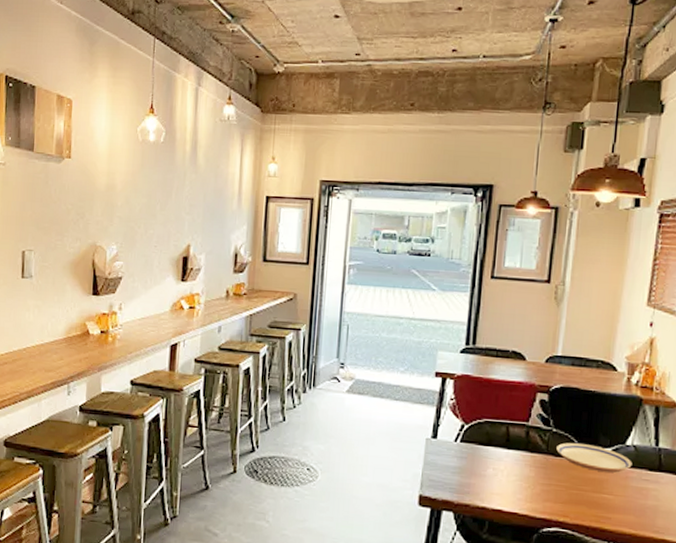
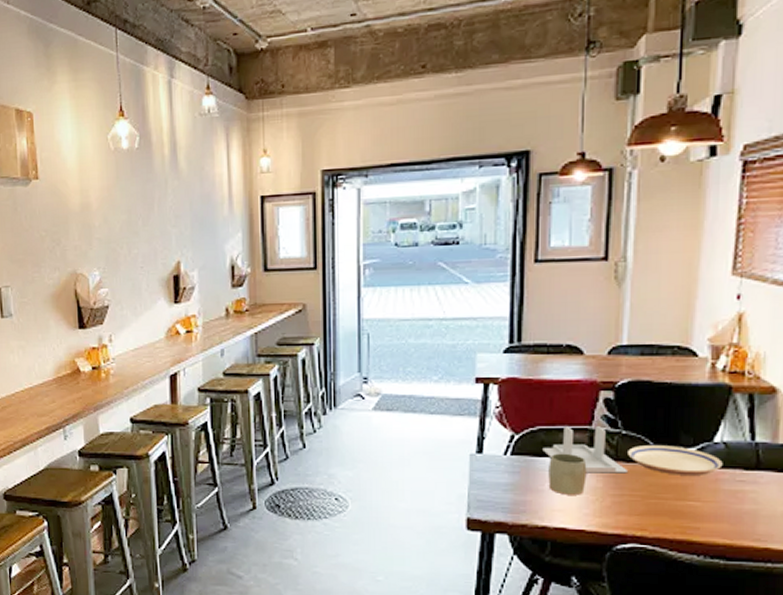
napkin holder: none [487,421,555,466] -> present [542,426,627,474]
mug: none [490,443,523,482] -> present [548,453,587,495]

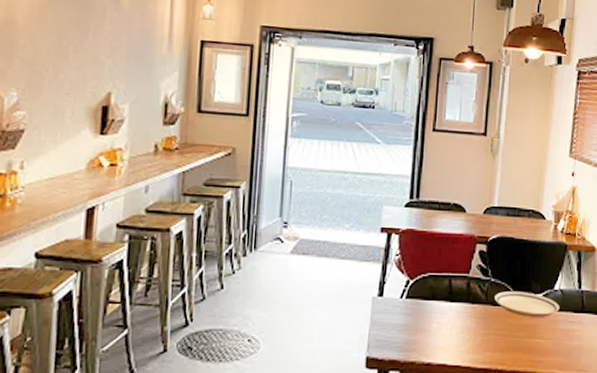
napkin holder: present [542,426,627,474] -> none [431,274,494,315]
mug: present [548,453,587,495] -> none [434,297,464,334]

